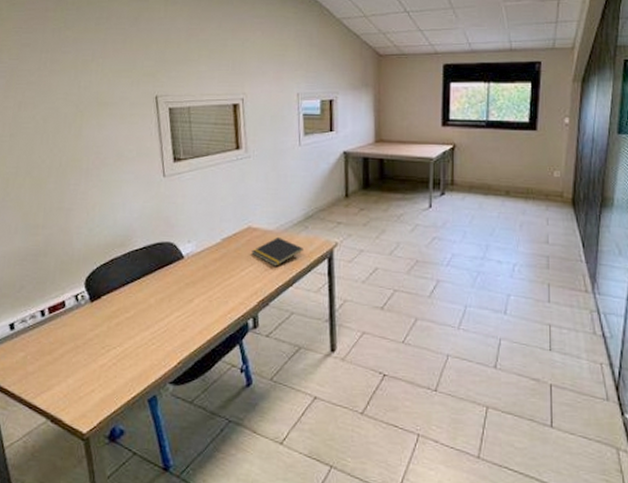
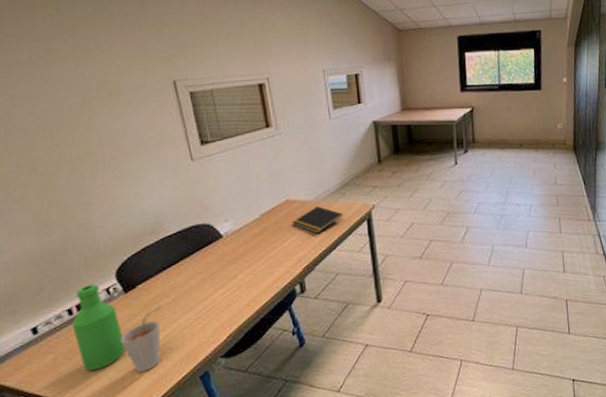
bottle: none [42,289,86,374] -> present [72,284,126,370]
cup: none [82,319,122,385] -> present [121,305,162,373]

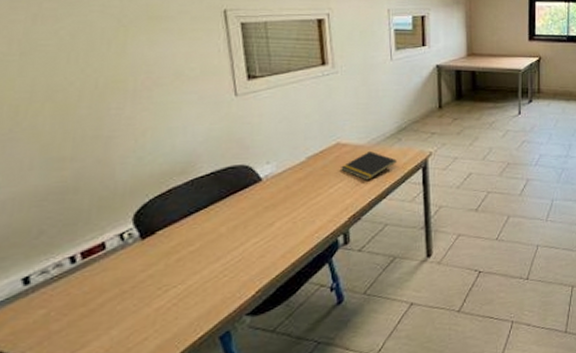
bottle: present [72,284,126,370] -> none [72,229,135,328]
cup: present [121,305,162,373] -> none [130,254,184,332]

